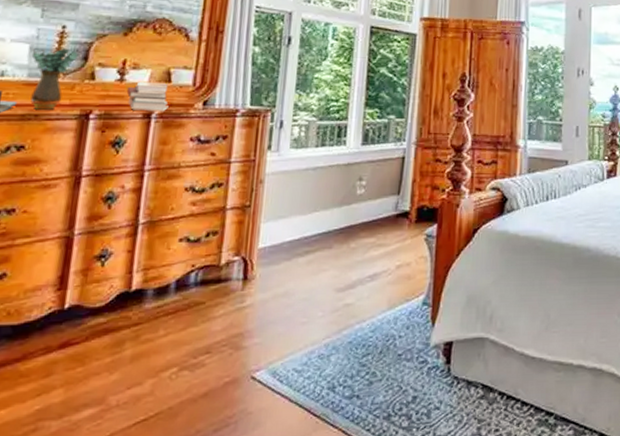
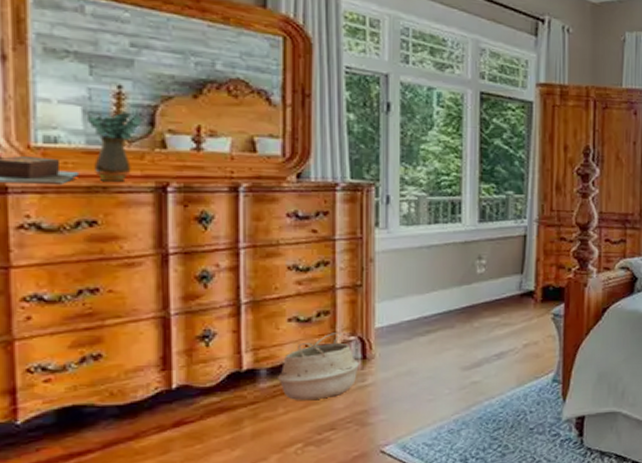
books: present [126,81,169,112] -> none [206,151,257,185]
woven basket: none [161,251,240,322] -> present [276,331,359,401]

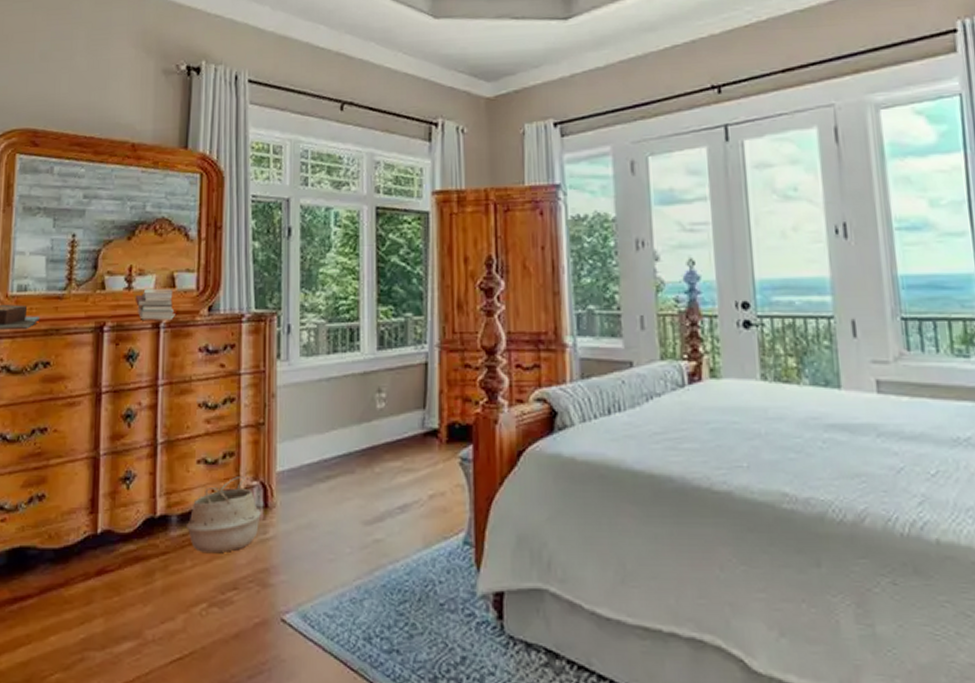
vase: present [86,109,145,182] -> none [48,255,91,324]
books: none [206,151,257,185] -> present [135,288,175,321]

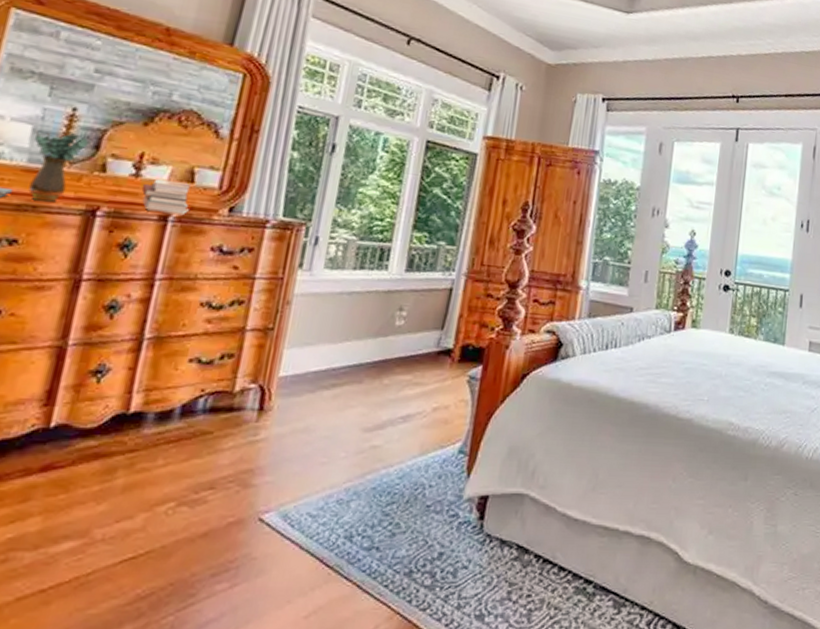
vase: none [48,255,91,324] -> present [28,131,92,202]
woven basket: present [185,475,261,554] -> none [163,377,255,453]

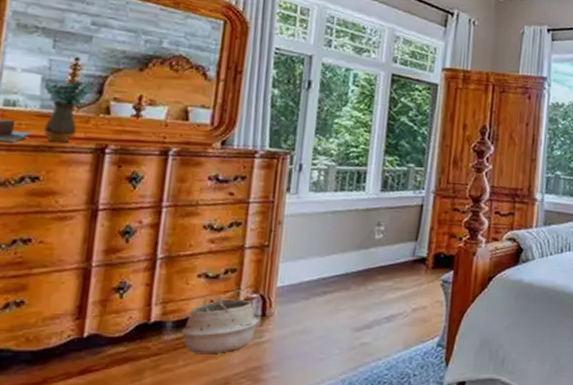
books: present [141,178,191,216] -> none [143,118,186,150]
woven basket: none [163,377,255,453] -> present [180,289,258,355]

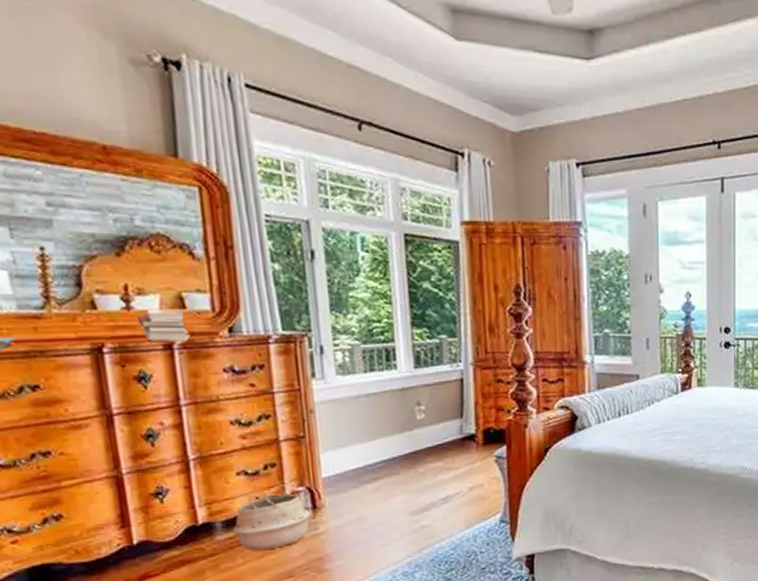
vase: present [44,78,95,142] -> none [13,271,72,345]
books: none [143,118,186,150] -> present [136,308,190,343]

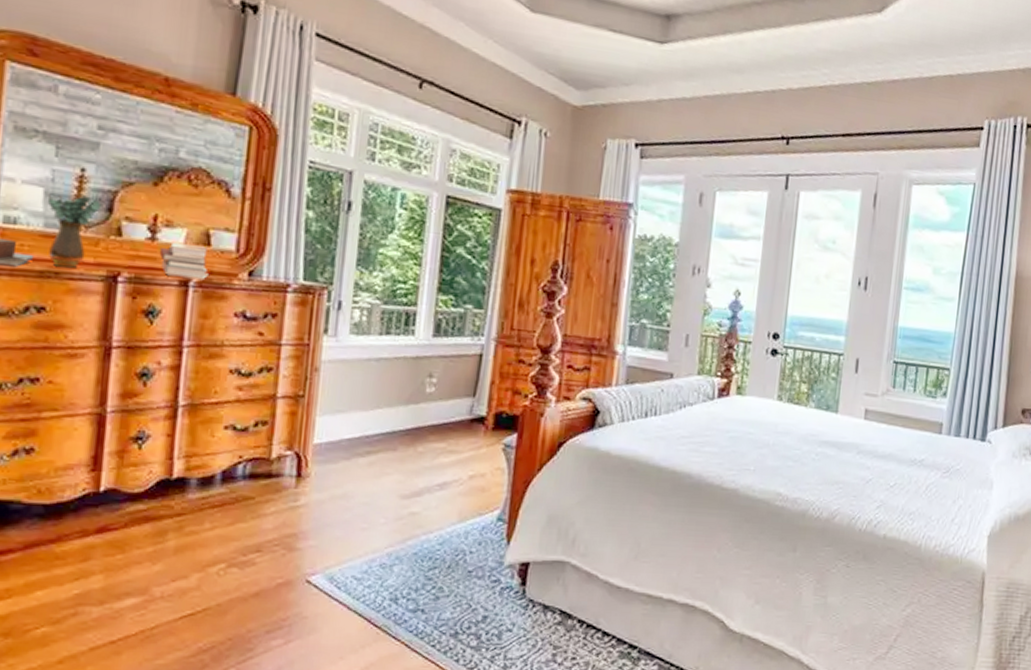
vase: none [13,271,72,345] -> present [47,193,104,268]
woven basket: present [232,483,310,551] -> none [206,444,293,518]

